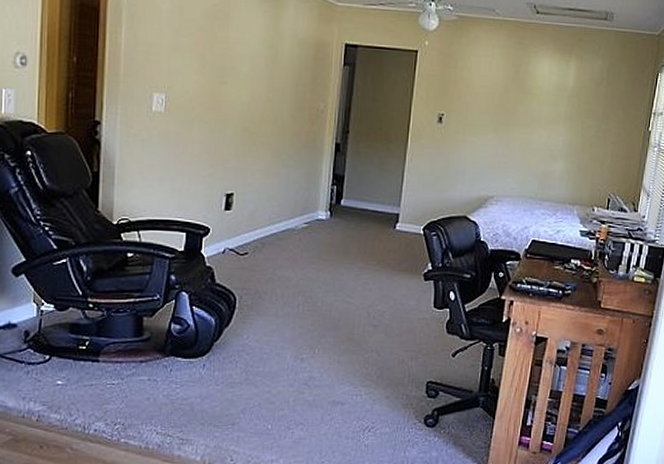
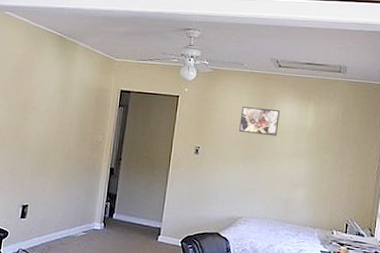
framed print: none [490,63,538,99] -> present [239,106,281,136]

